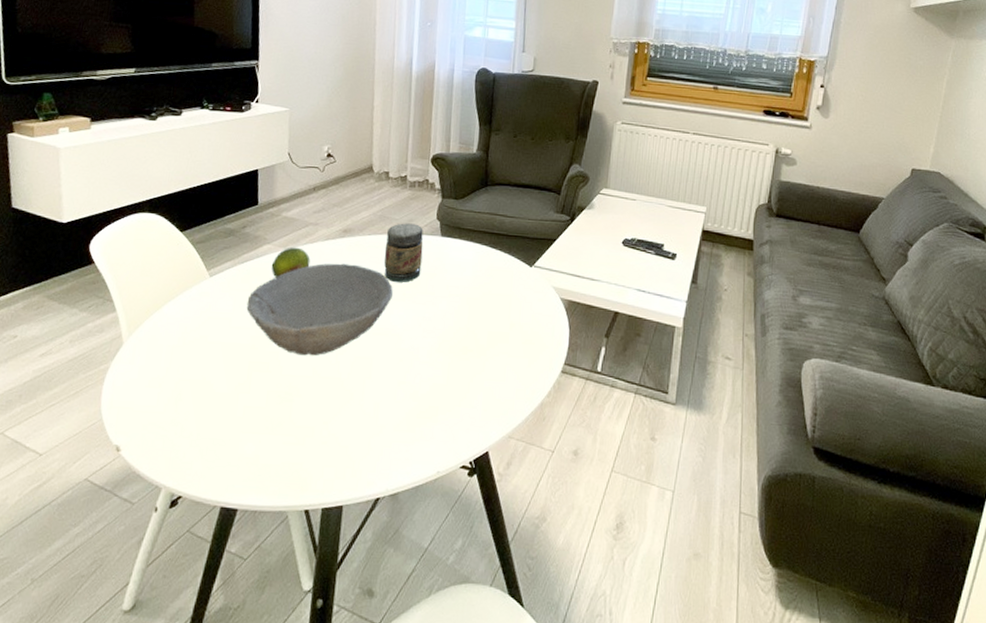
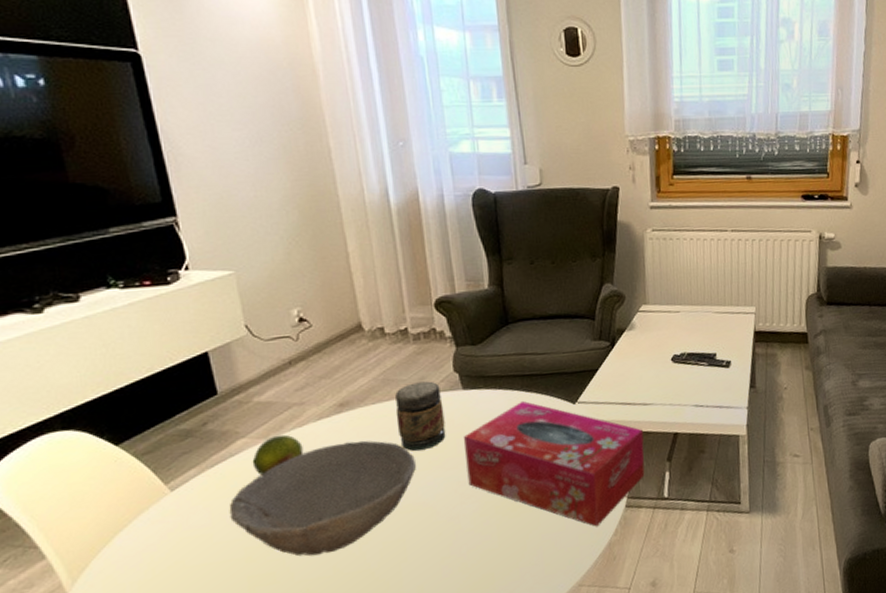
tissue box: none [431,255,587,385] -> present [464,400,645,527]

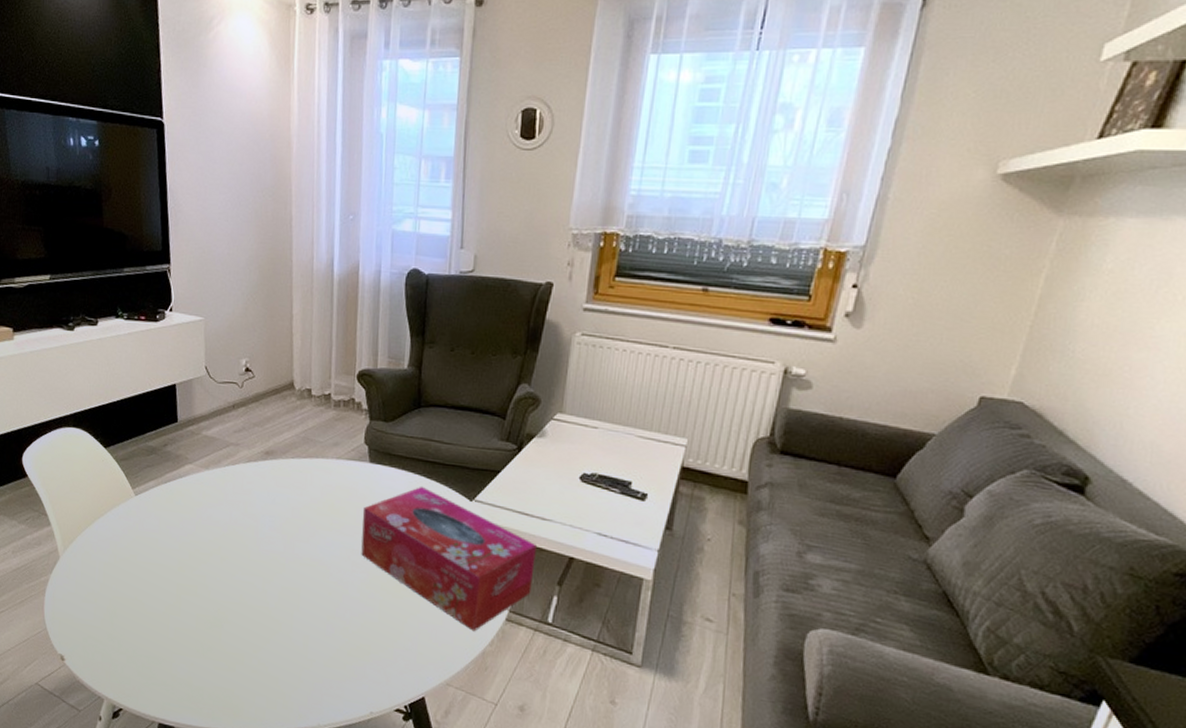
bowl: present [229,440,416,557] -> none [172,487,319,583]
fruit: present [252,434,304,476] -> none [194,467,233,500]
jar: present [395,381,446,451] -> none [309,446,351,511]

